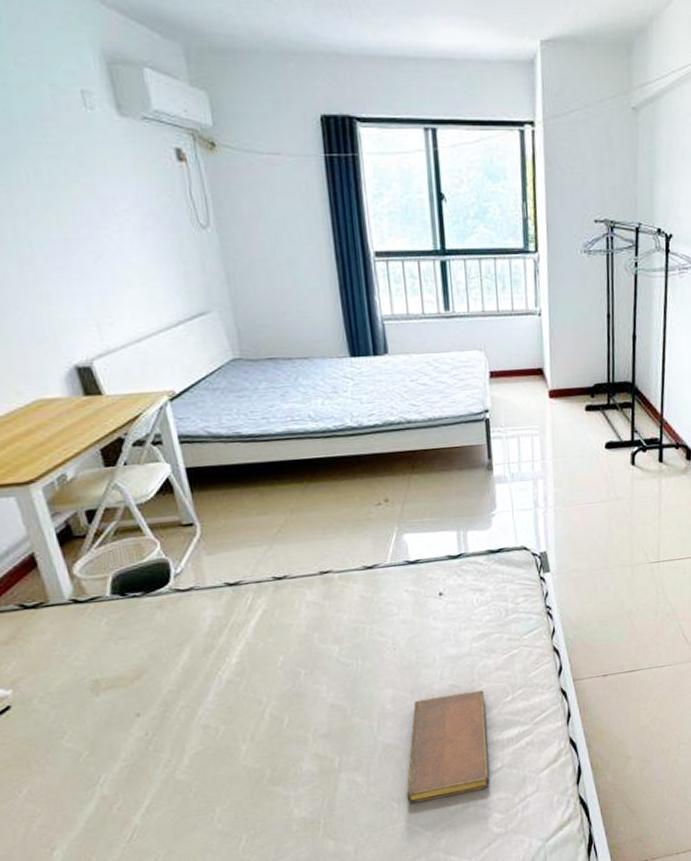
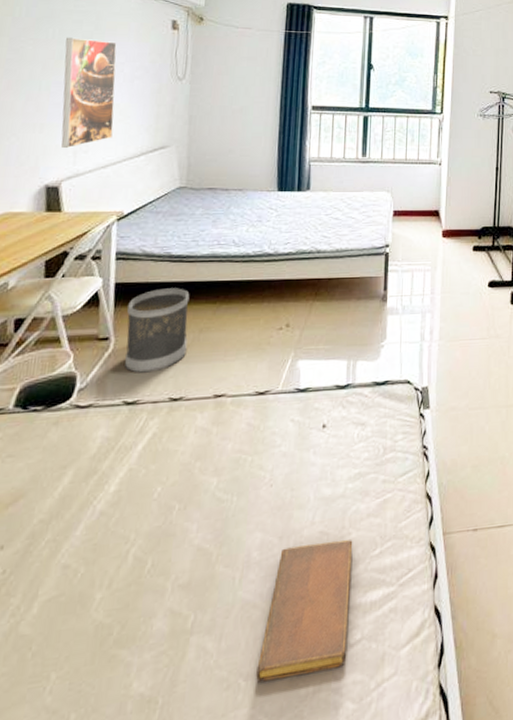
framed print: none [45,179,138,321] -> present [61,37,117,148]
wastebasket: none [205,469,281,556] -> present [125,288,190,373]

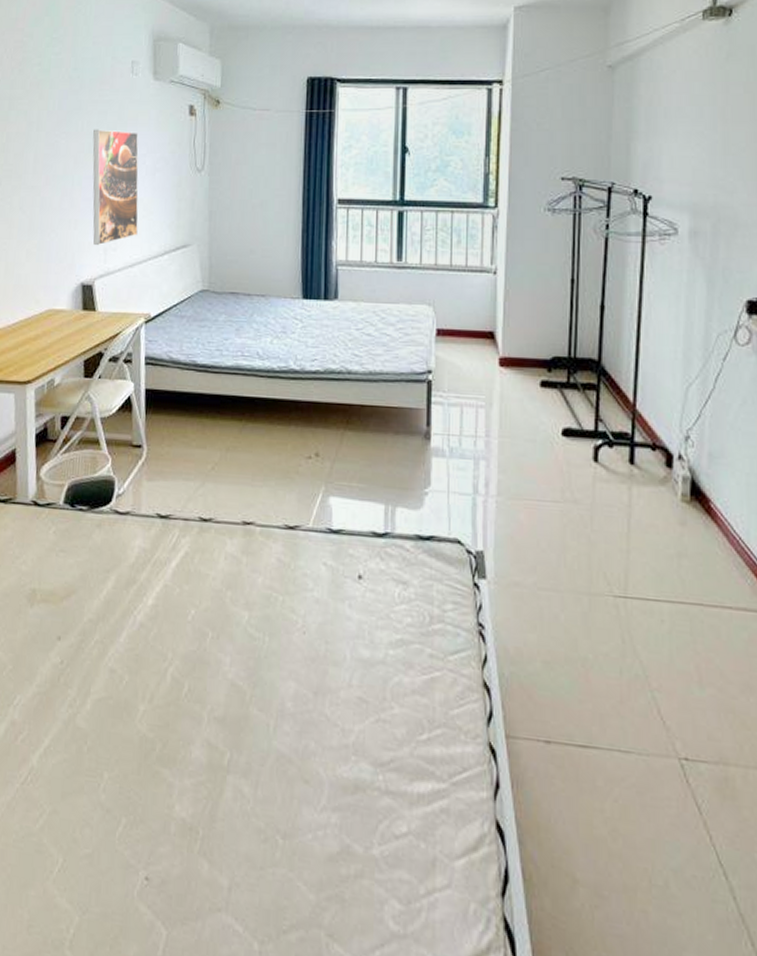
wastebasket: present [125,288,190,373] -> none [157,399,216,487]
notebook: present [256,539,353,683] -> none [294,706,396,858]

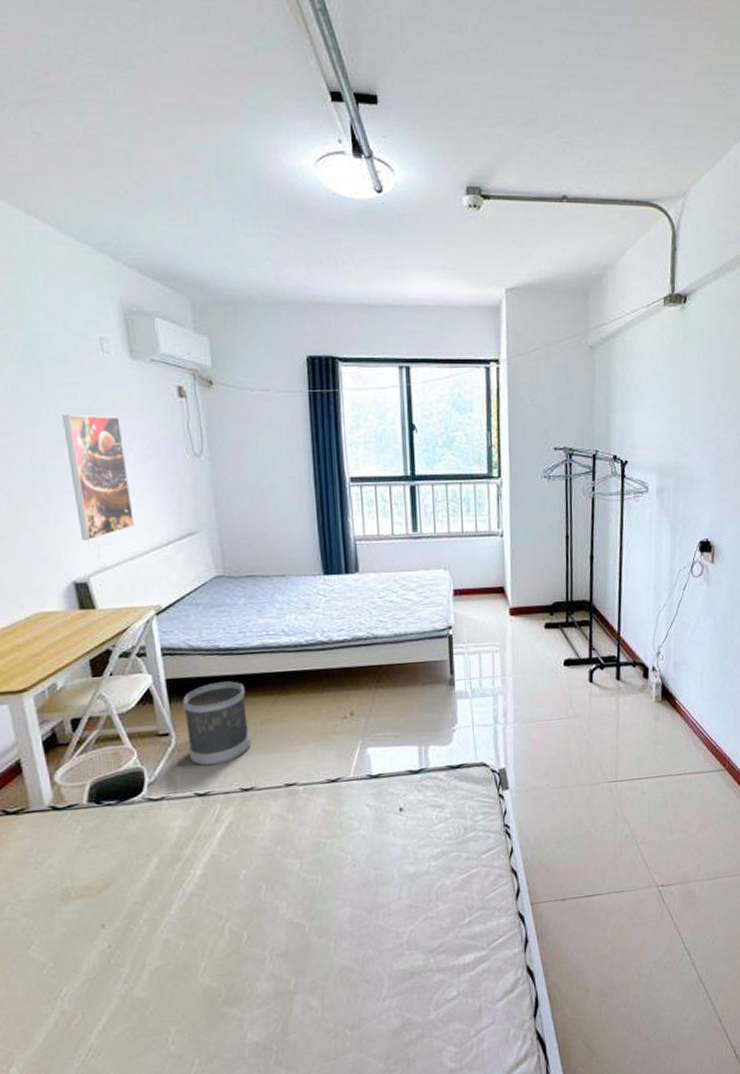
wastebasket: none [157,399,216,487] -> present [183,681,251,767]

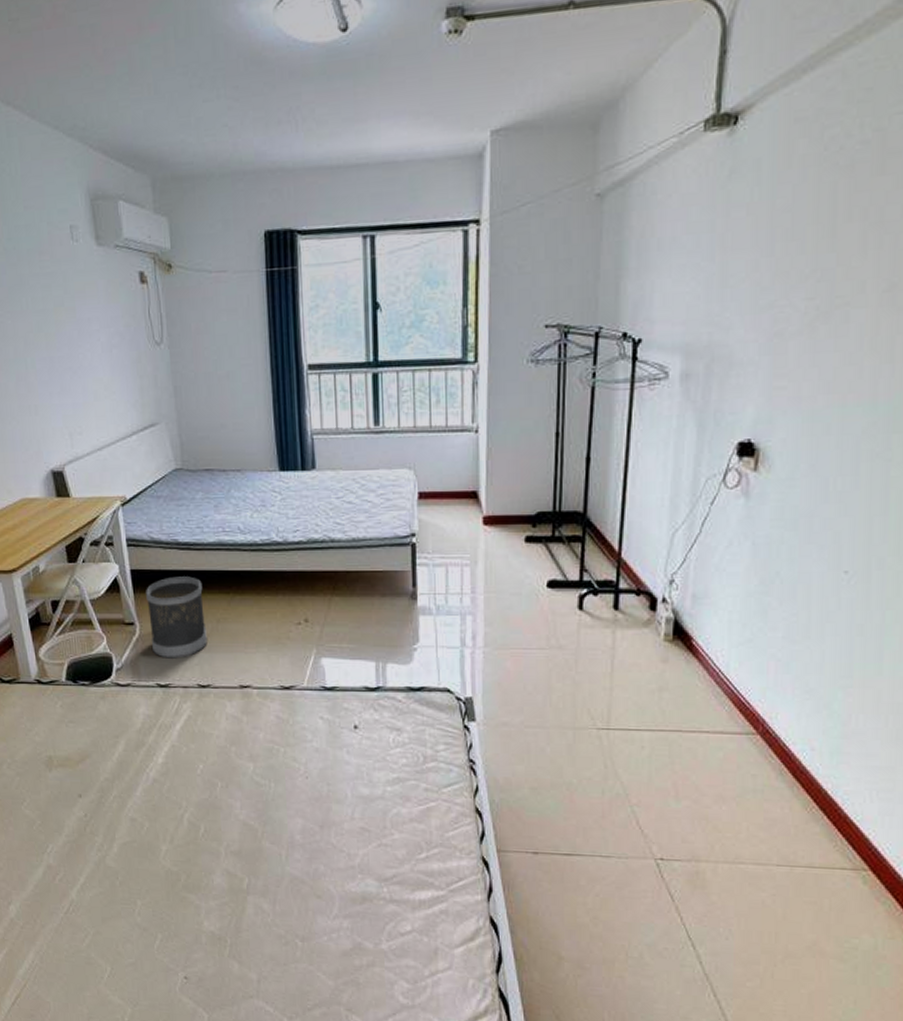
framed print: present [62,414,134,540] -> none [40,305,102,430]

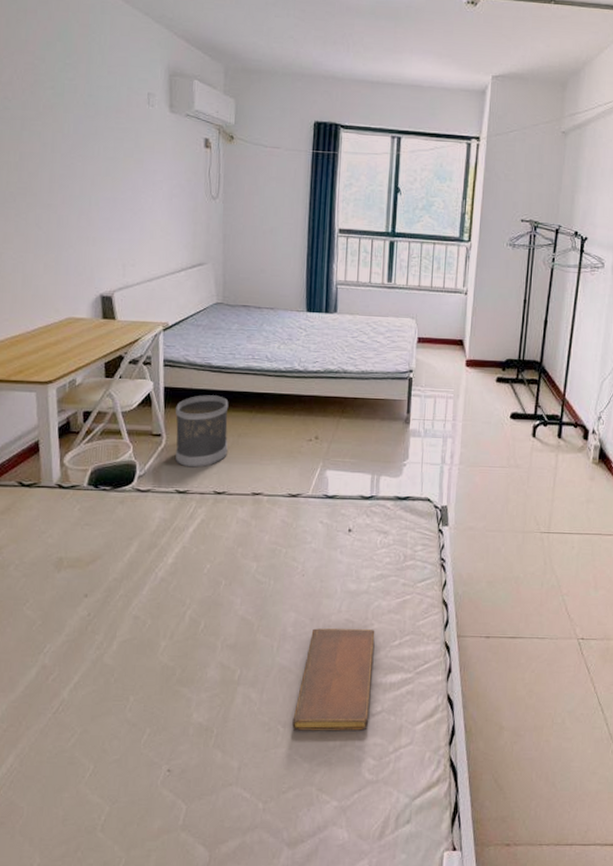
notebook: none [311,836,397,951] -> present [292,628,375,731]

